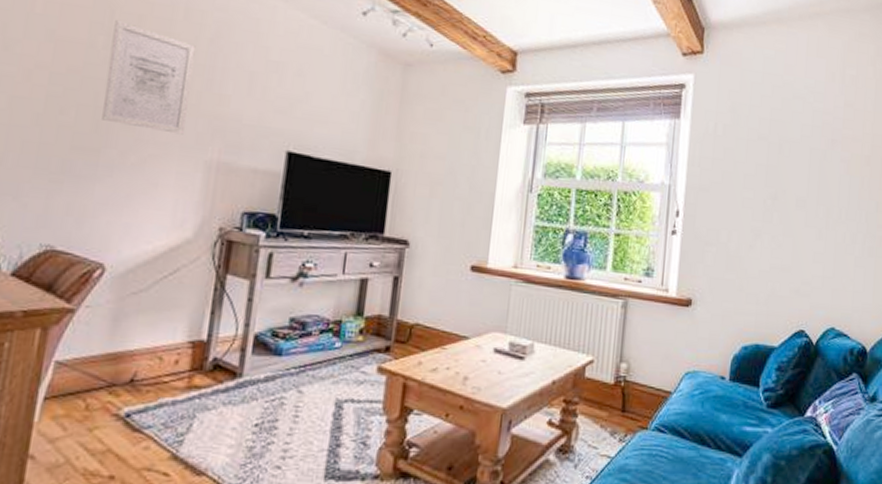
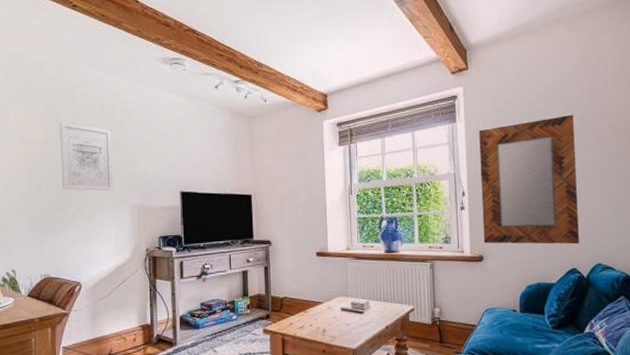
home mirror: none [695,133,823,300] -> present [479,114,579,245]

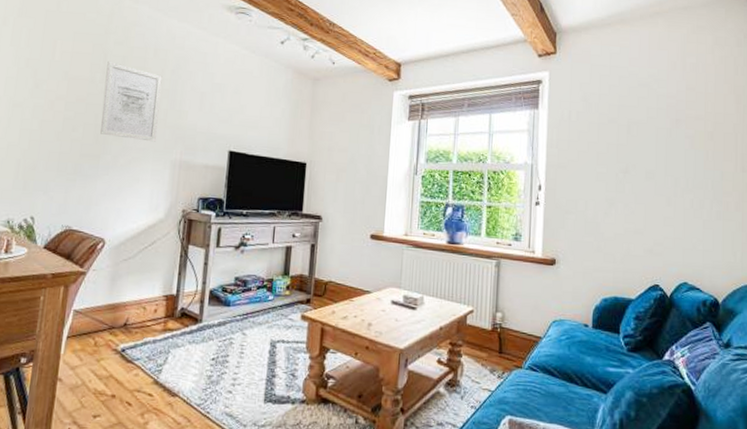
home mirror: present [479,114,579,245] -> none [558,114,667,258]

